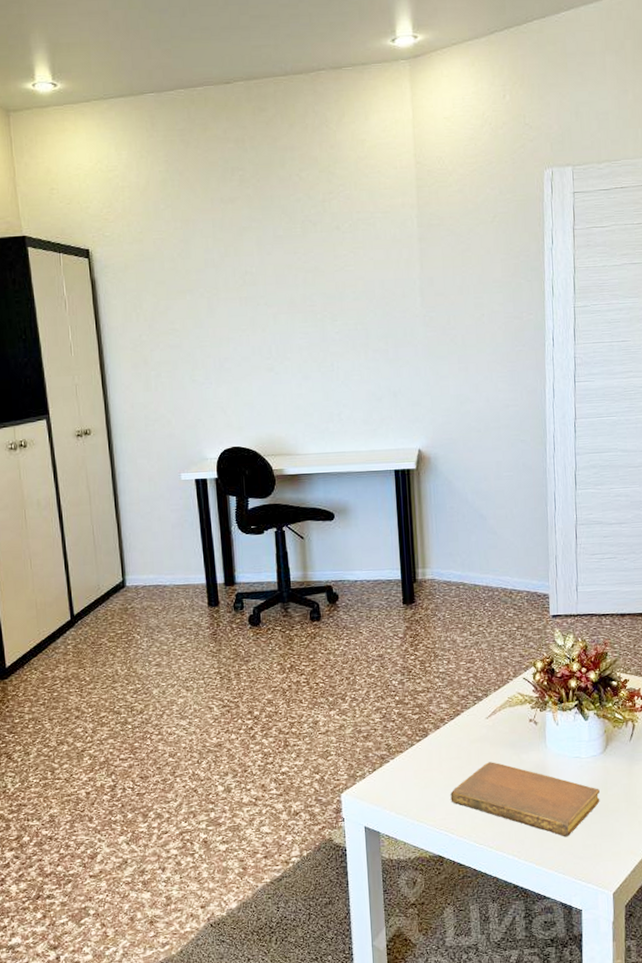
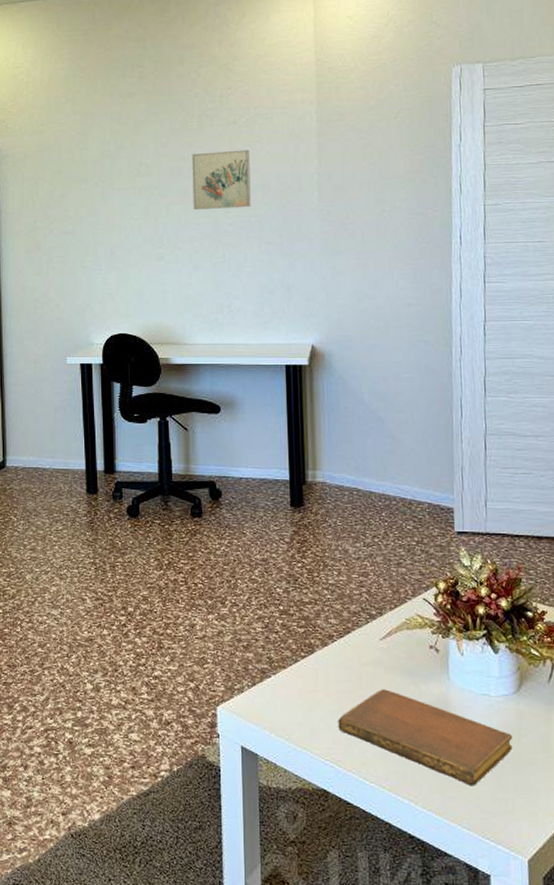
wall art: none [297,256,357,320] -> present [192,150,251,211]

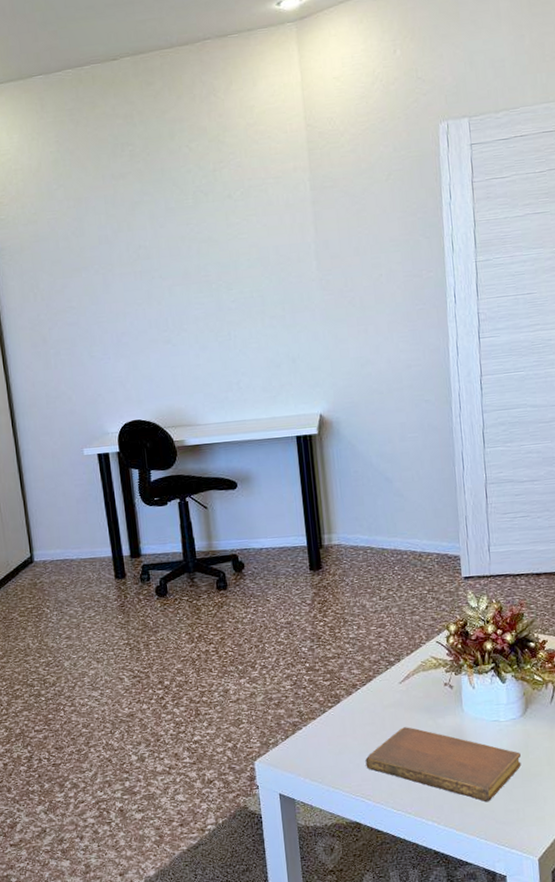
wall art: present [192,150,251,211] -> none [190,224,252,290]

